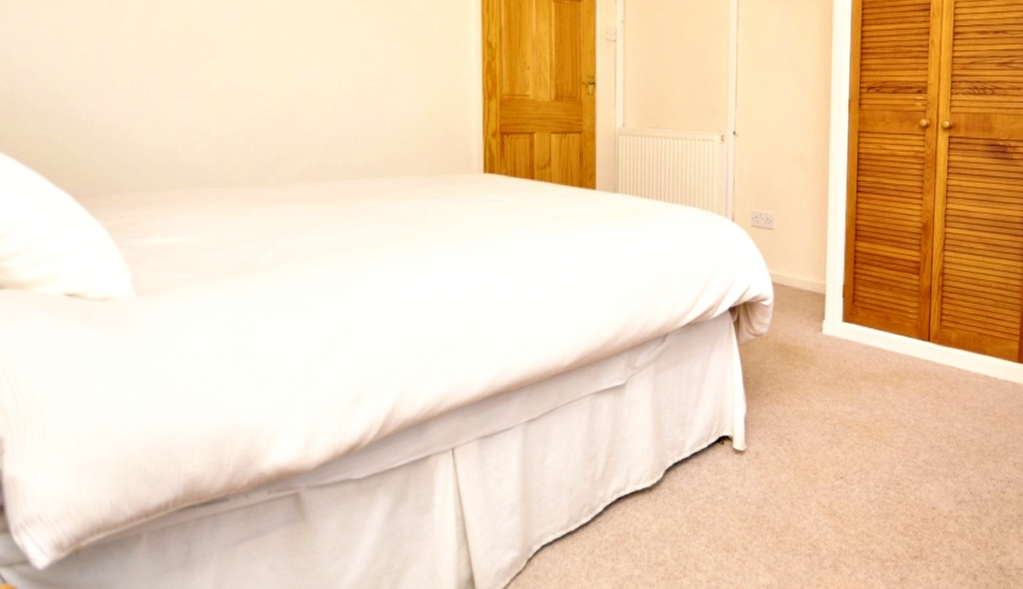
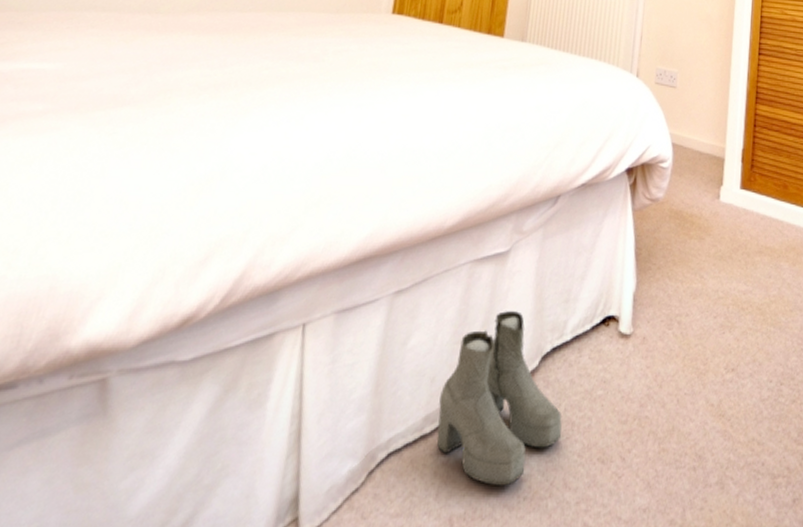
boots: none [579,434,689,569] -> present [436,311,562,486]

